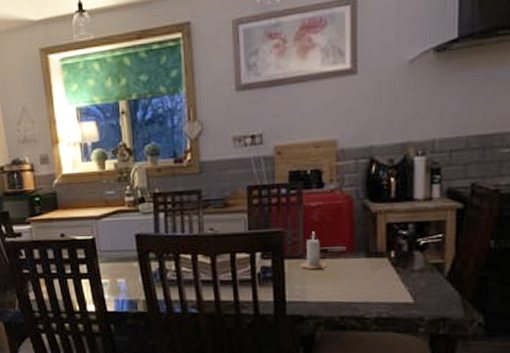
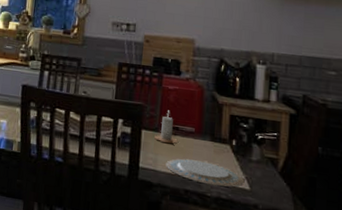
plate: none [316,281,407,306] -> present [166,158,245,187]

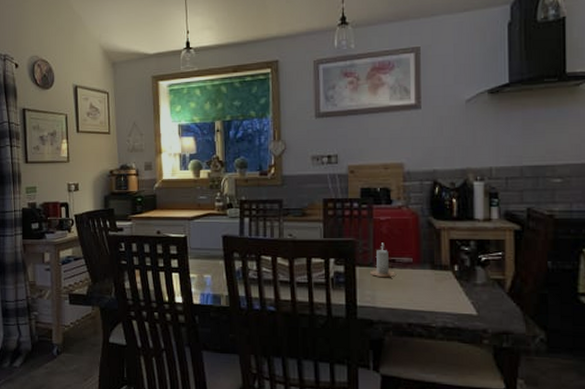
plate: present [166,158,245,187] -> none [385,291,471,316]

